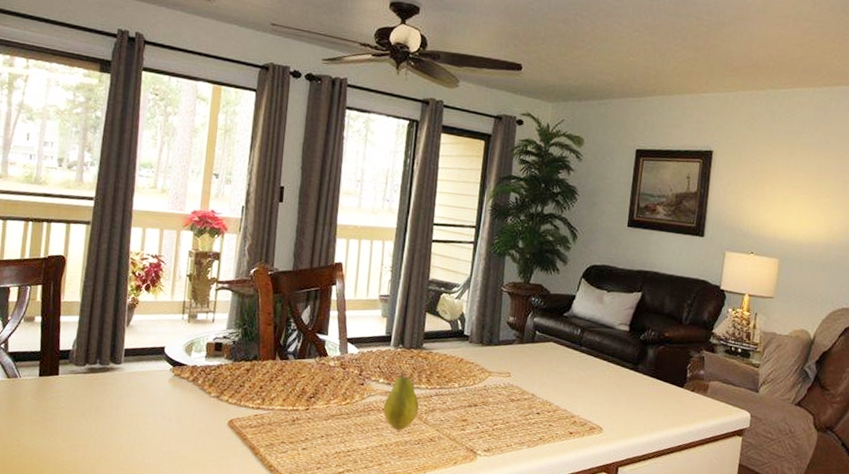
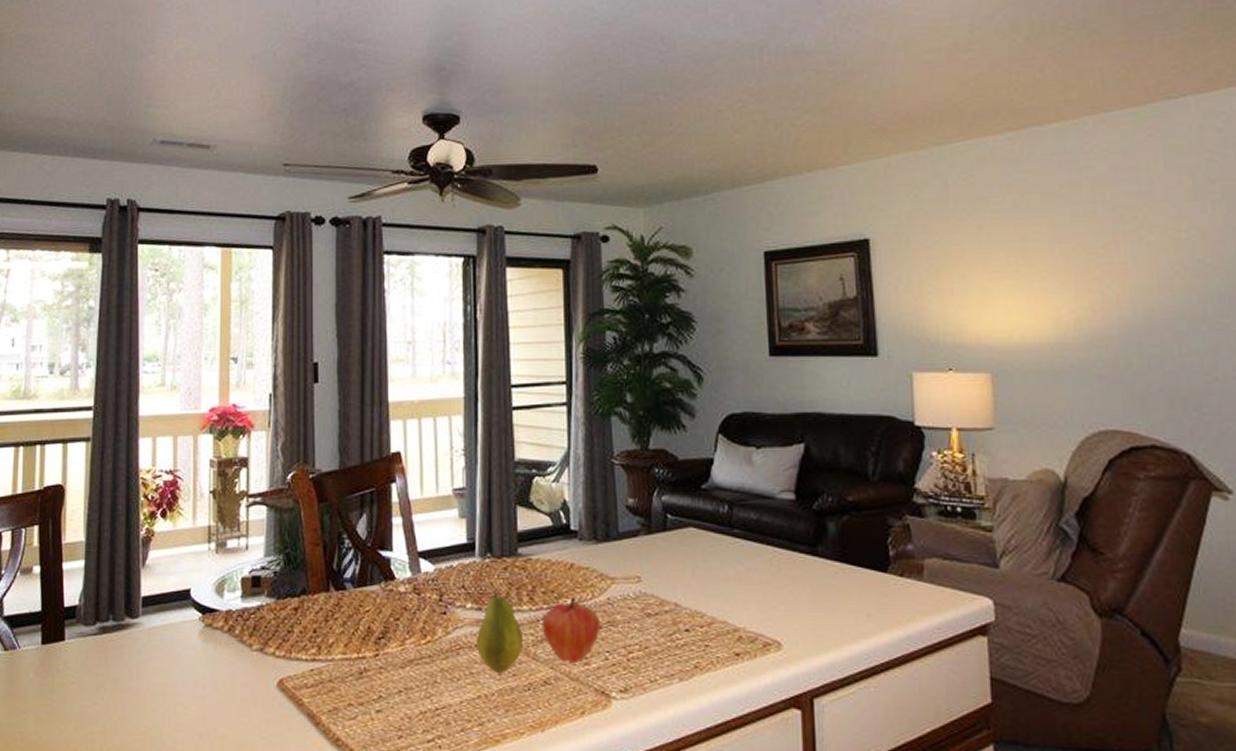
fruit: none [433,382,477,429] -> present [542,596,601,664]

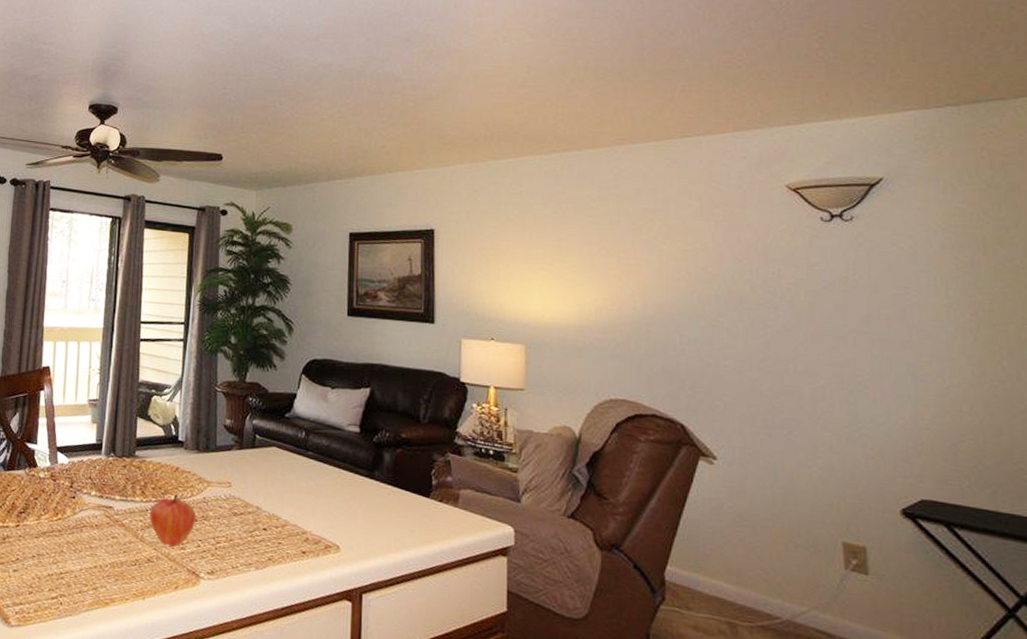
fruit: present [477,590,523,674] -> none [97,482,134,550]

